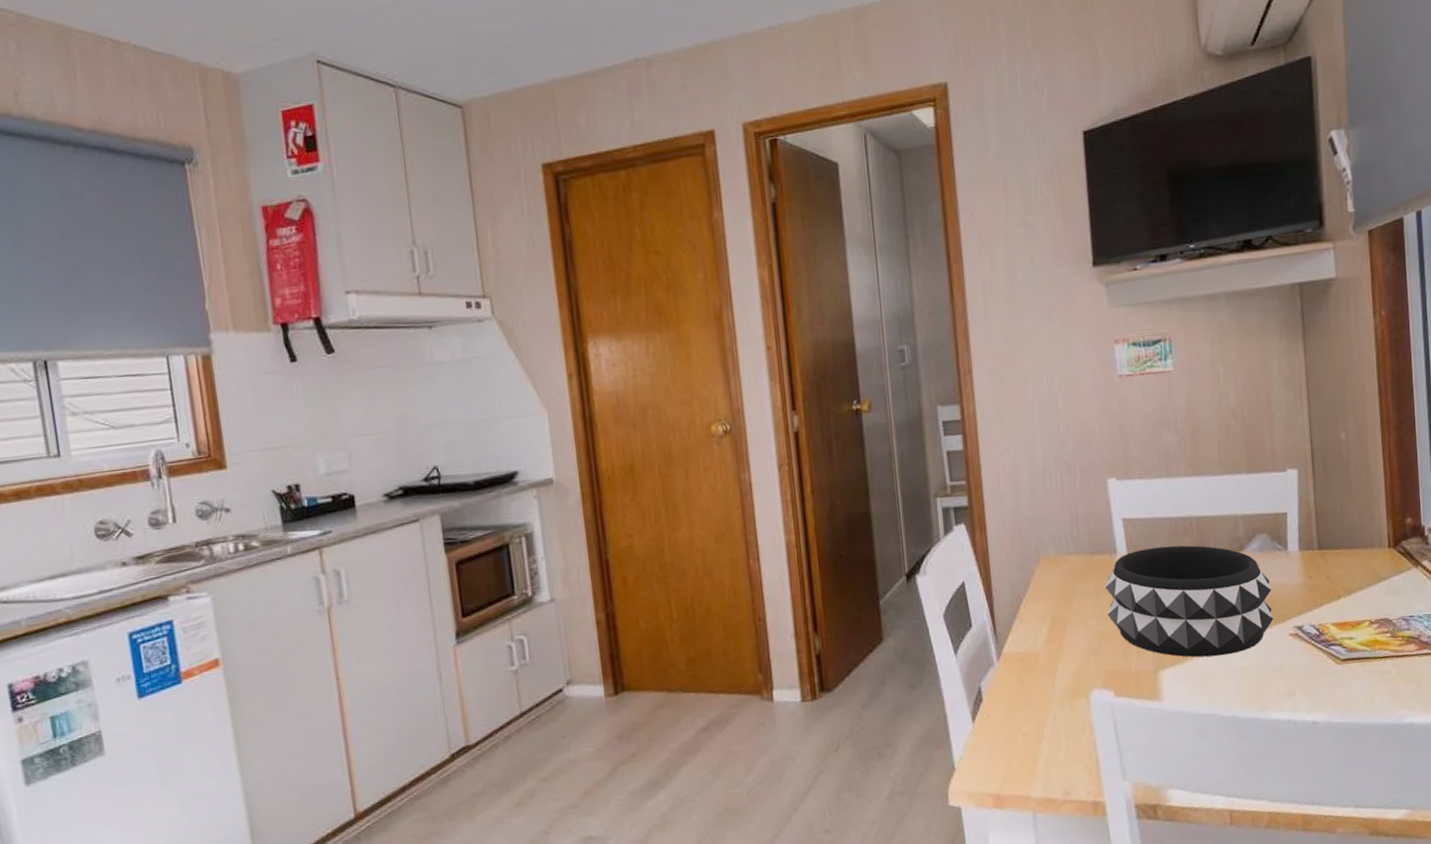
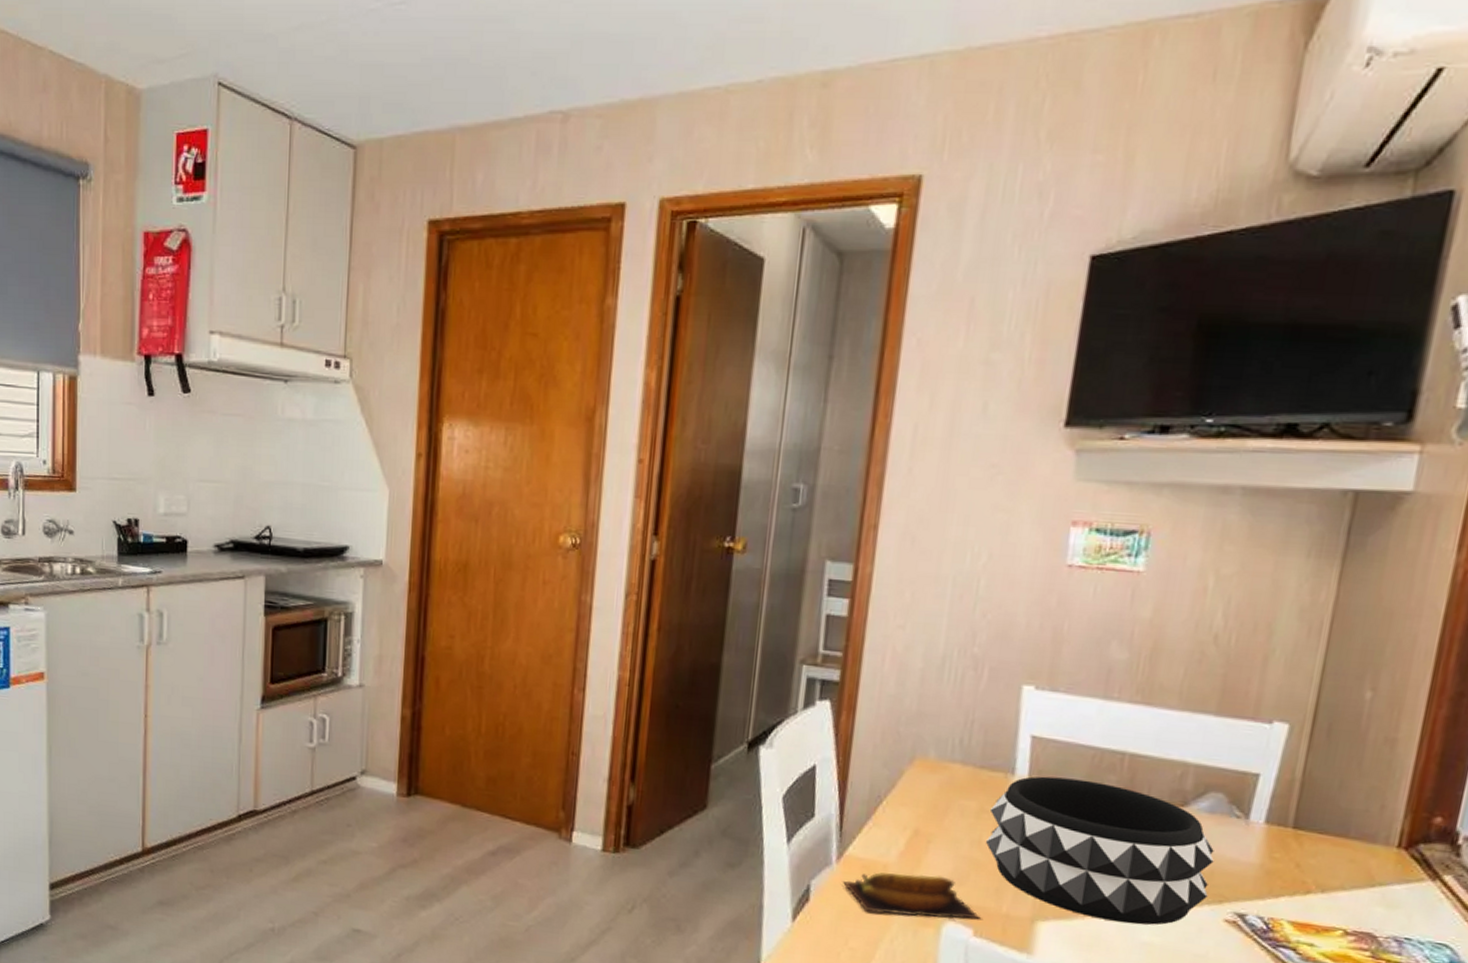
banana: none [1005,652,1117,698] -> present [842,872,981,919]

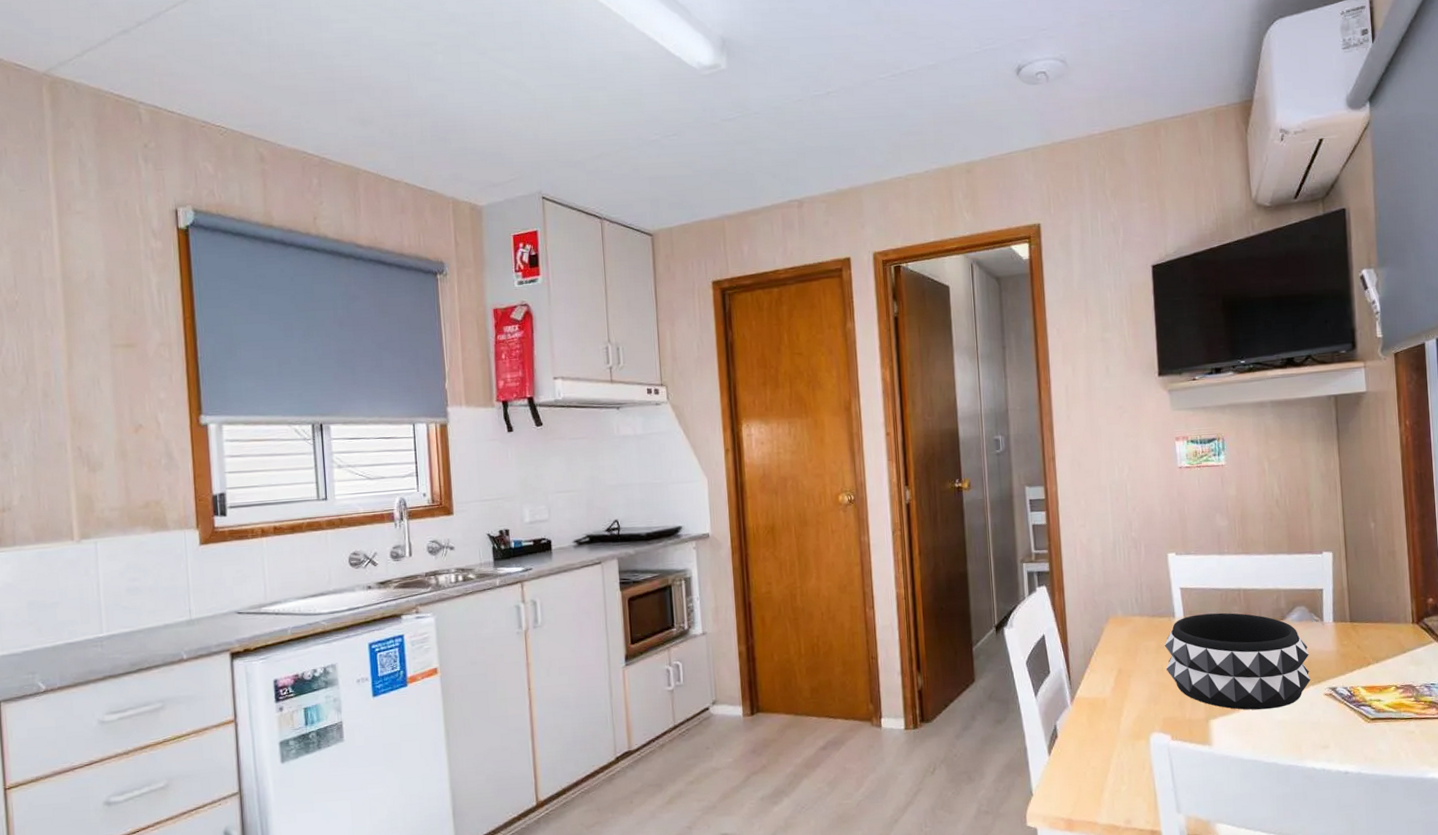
banana: present [842,872,981,919] -> none [1077,700,1174,737]

